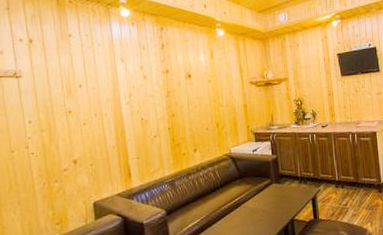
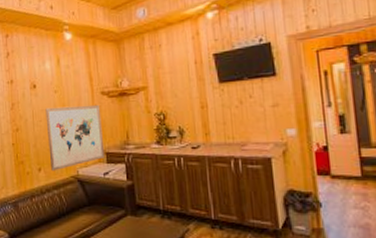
wall art: none [200,92,254,151] -> present [45,104,105,172]

